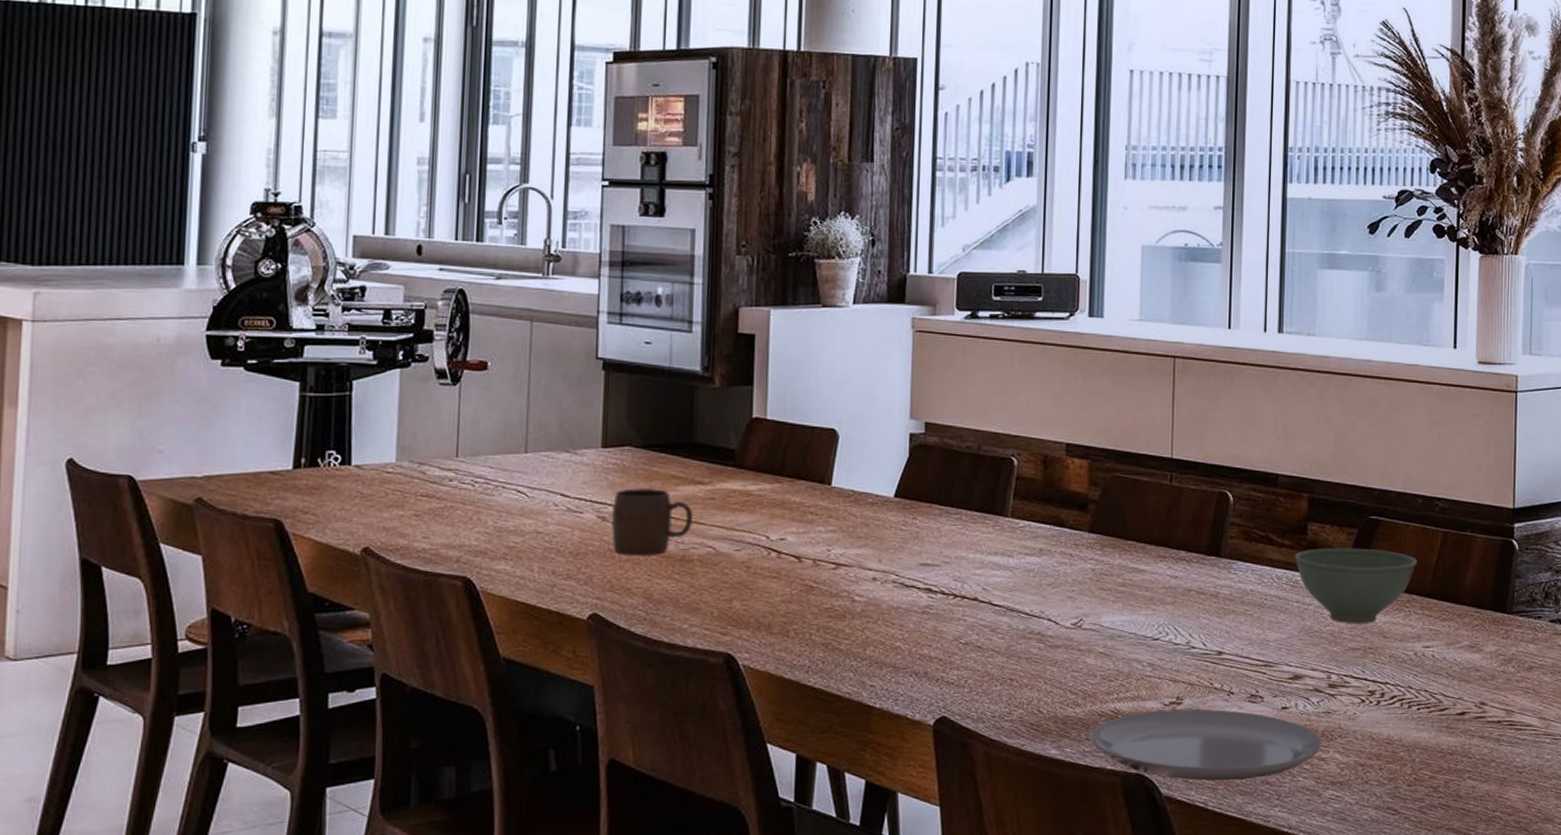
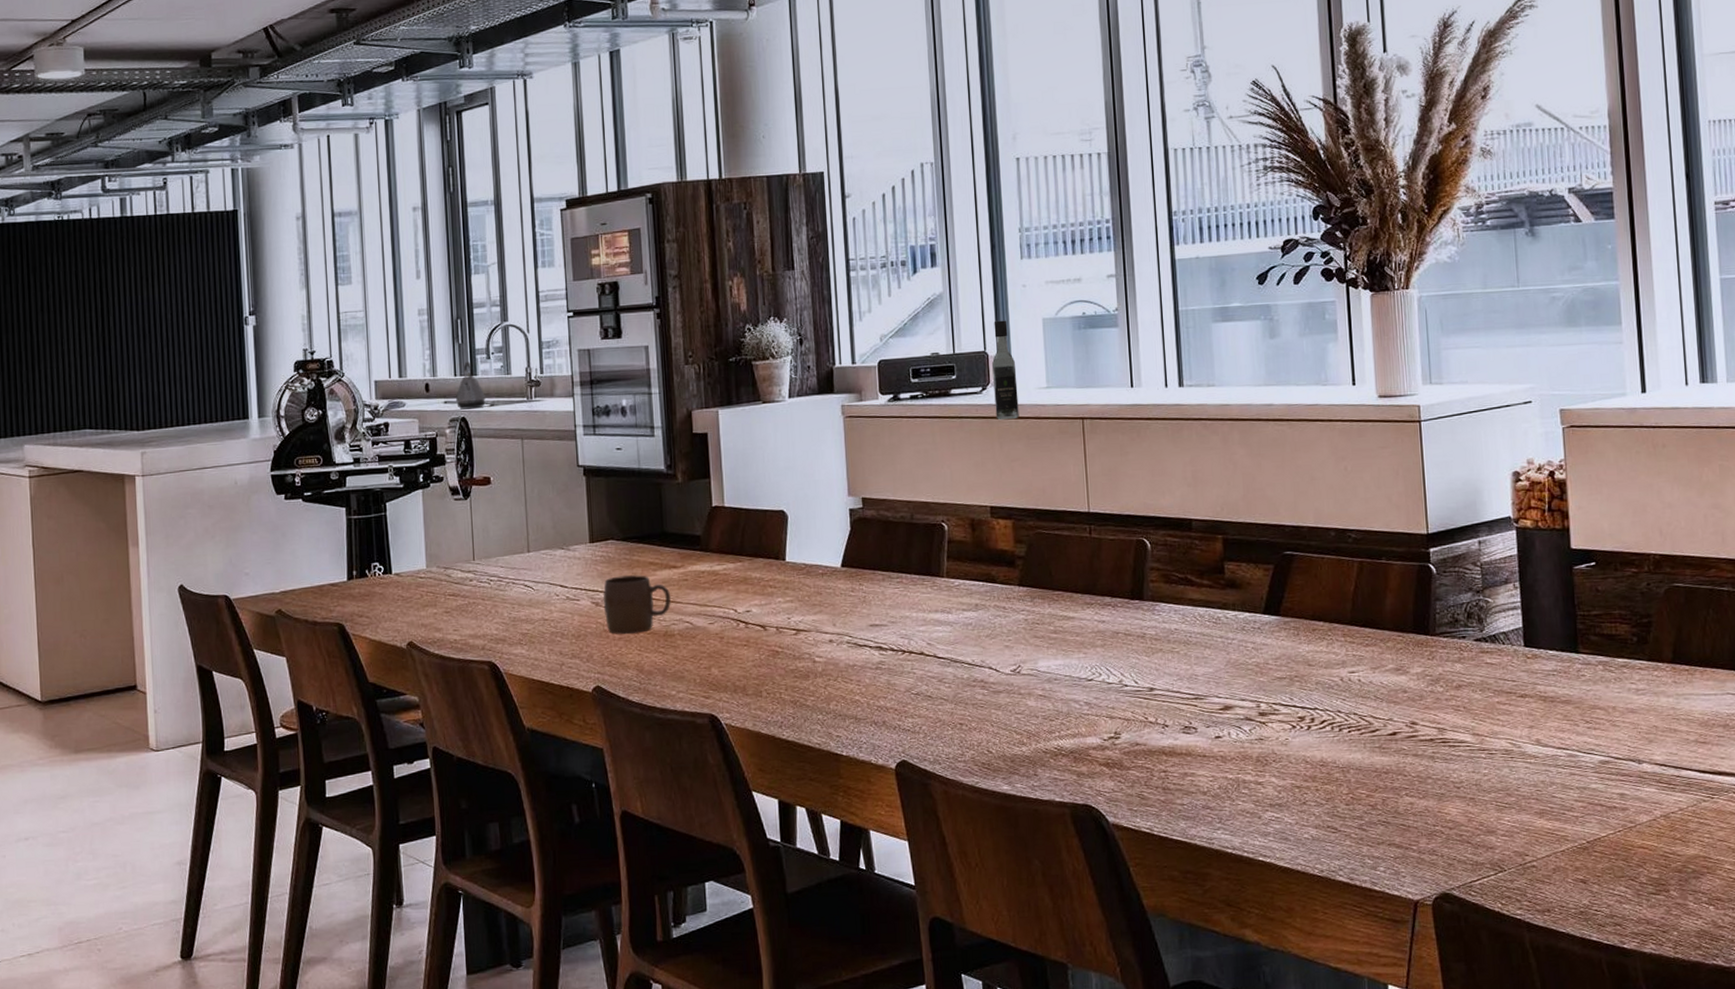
kettle: none [453,225,491,280] -> present [455,361,486,410]
bottle: none [1081,242,1109,351] -> present [991,320,1019,421]
plate: present [1090,710,1322,780] -> none [1038,742,1258,808]
bowl: present [1295,547,1418,623] -> none [1214,582,1336,654]

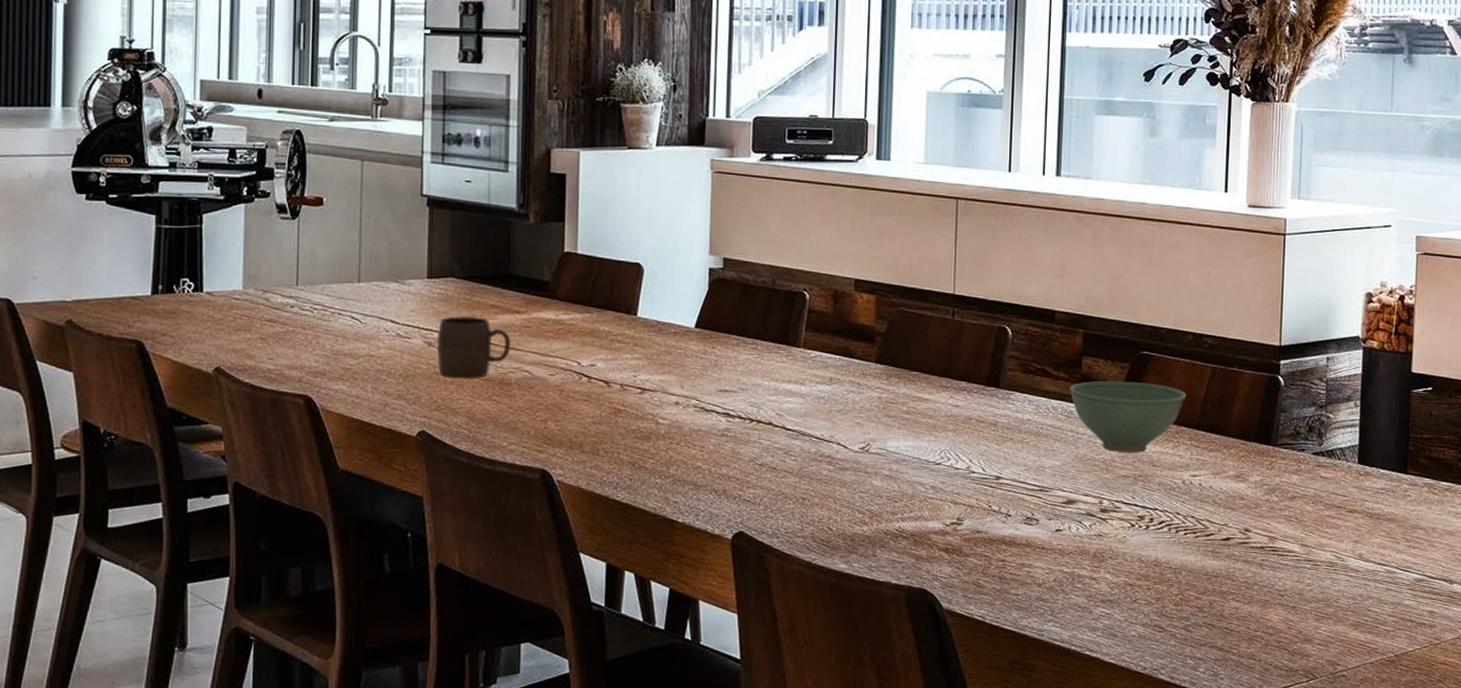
kettle: present [455,361,486,410] -> none [290,70,325,122]
bottle: present [991,320,1019,421] -> none [869,88,895,193]
bowl: none [1214,582,1336,654] -> present [1070,380,1187,452]

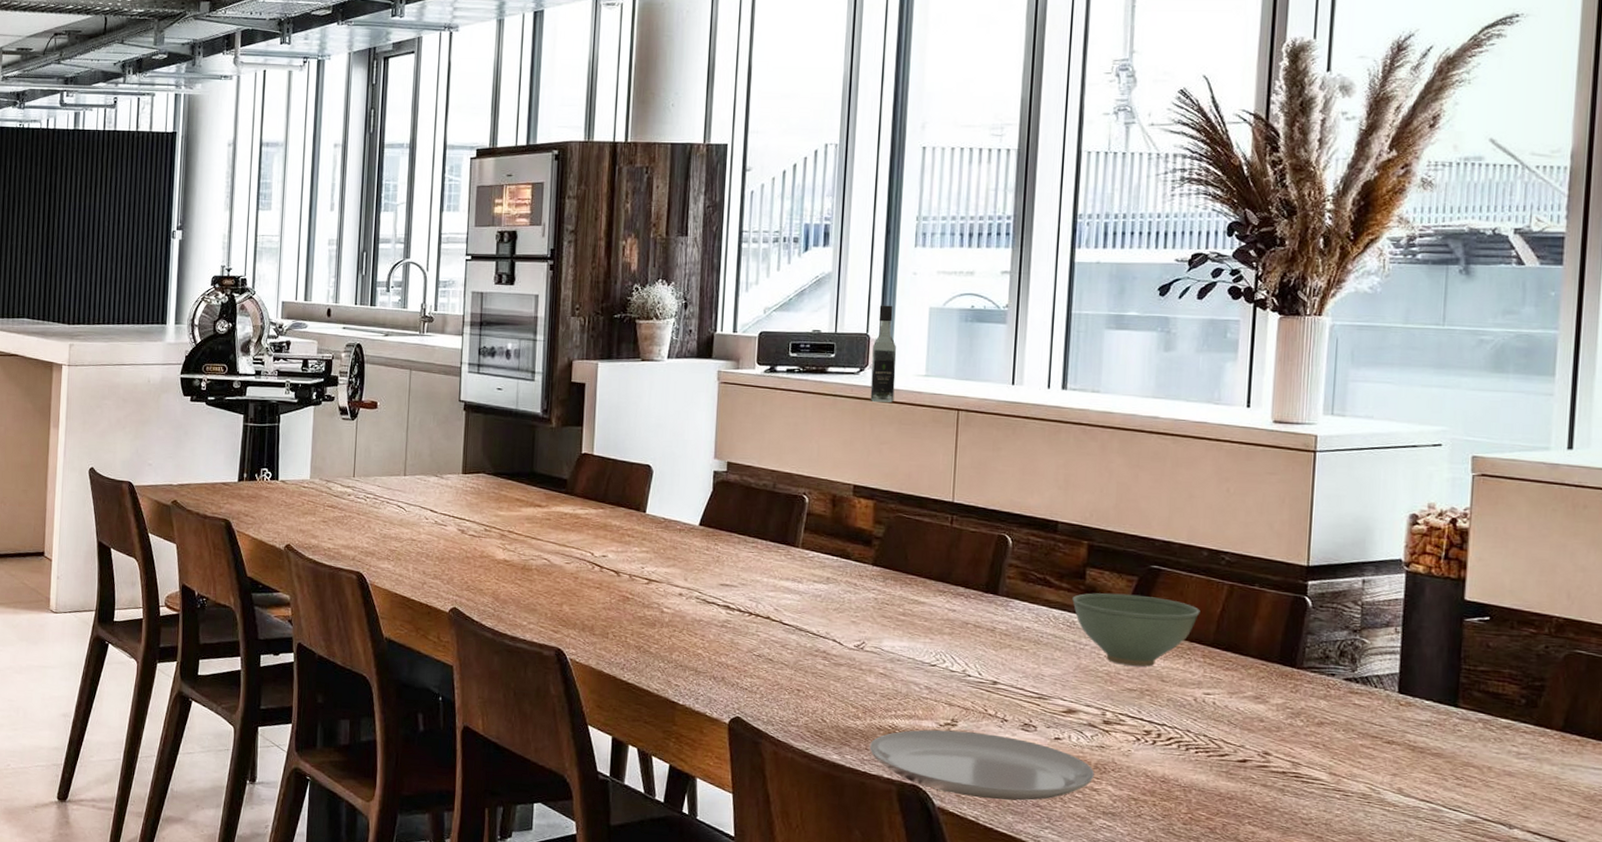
mug: present [436,316,511,377] -> none [468,508,533,562]
bottle: none [869,88,895,193] -> present [870,305,897,403]
plate: none [876,530,1094,596] -> present [869,729,1095,801]

